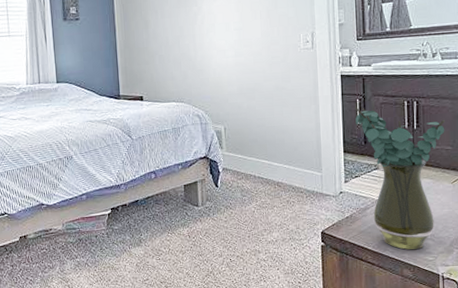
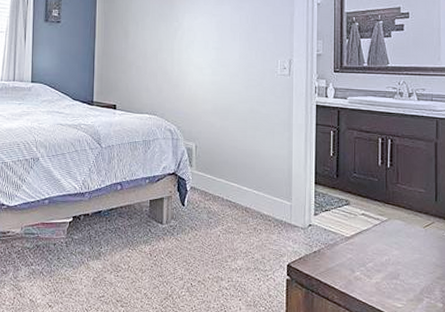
vase: present [355,106,446,250] -> none [328,138,420,294]

